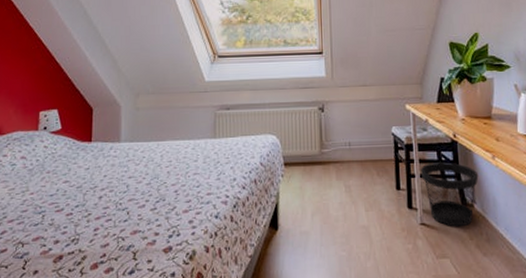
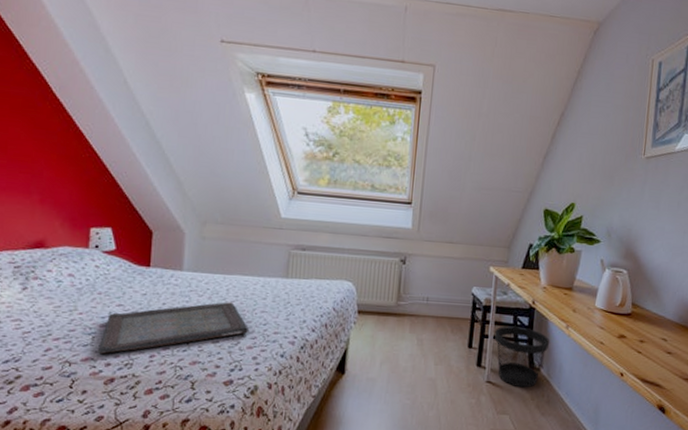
serving tray: none [48,168,183,231] -> present [98,302,248,354]

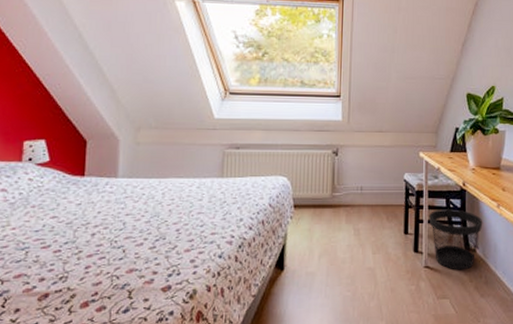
serving tray: present [98,302,248,354] -> none [32,206,185,269]

